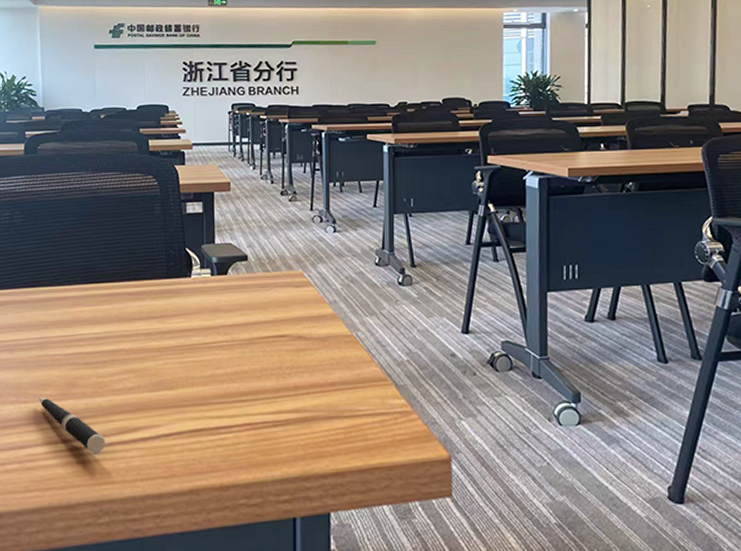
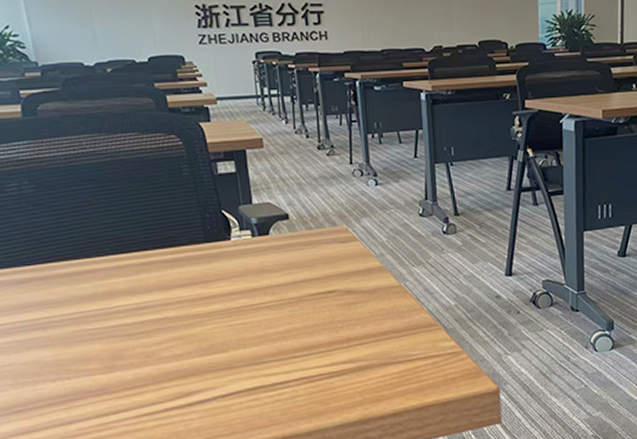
pen: present [38,397,105,454] -> none [81,371,161,421]

